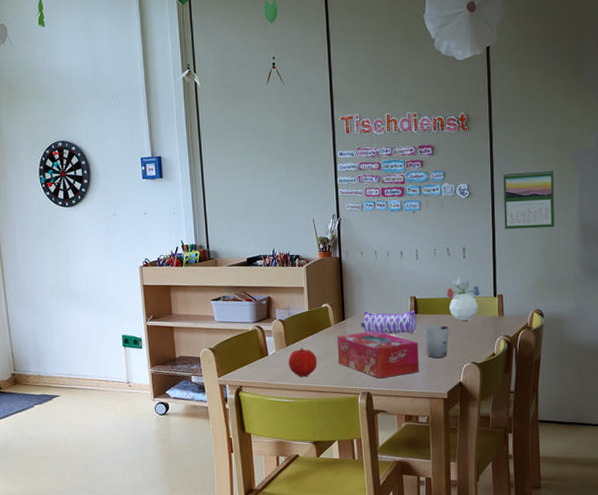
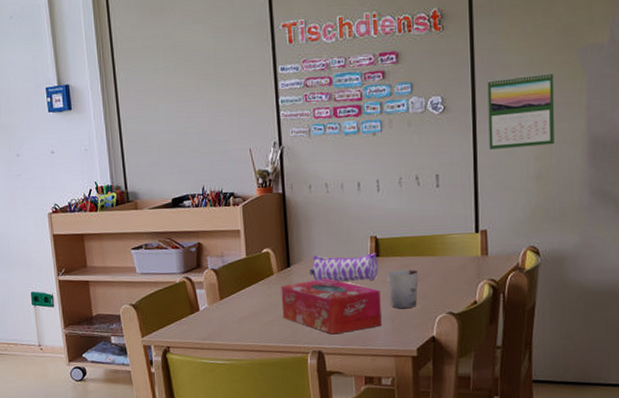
fruit: present [288,347,318,377] -> none [223,300,258,335]
toy figurine: present [447,276,480,322] -> none [416,209,457,264]

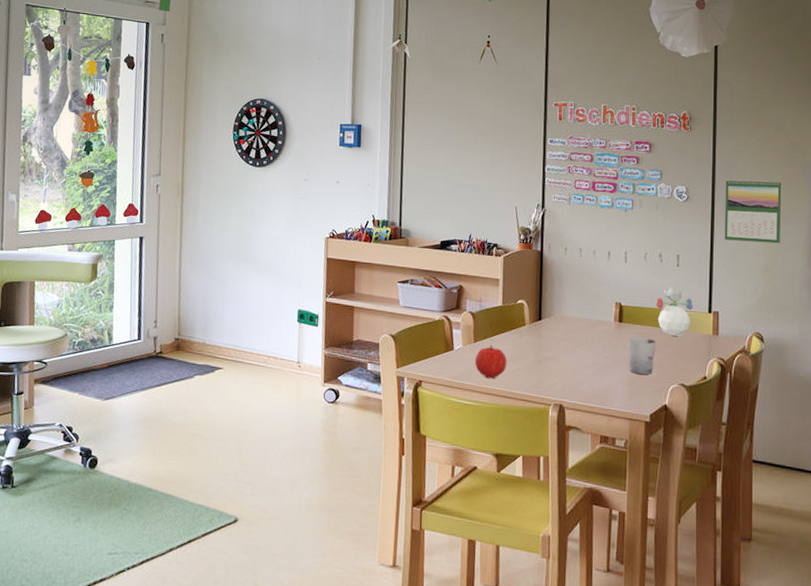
fruit: none [223,300,258,335] -> present [474,345,507,379]
tissue box: present [281,278,382,335] -> none [530,335,621,391]
pencil case: present [309,253,378,282] -> none [558,312,621,343]
toy figurine: none [416,209,457,264] -> present [656,286,693,337]

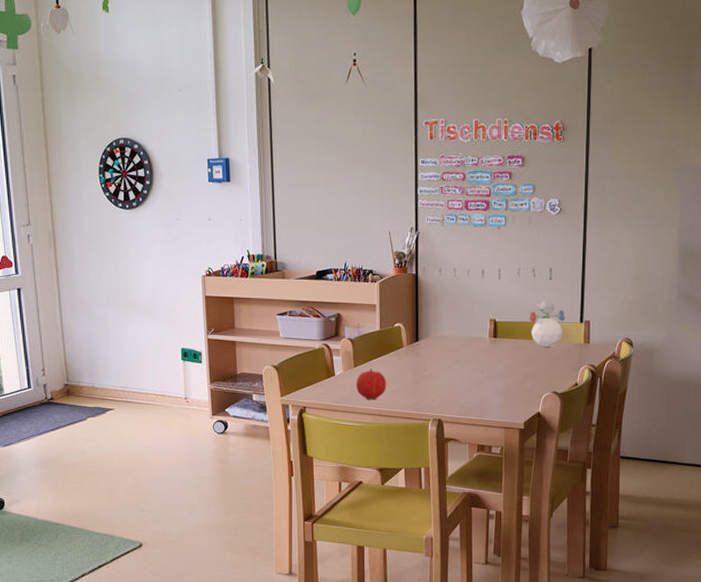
cup: present [627,337,656,375] -> none [502,351,530,385]
calendar: present [724,178,782,244] -> none [596,185,654,250]

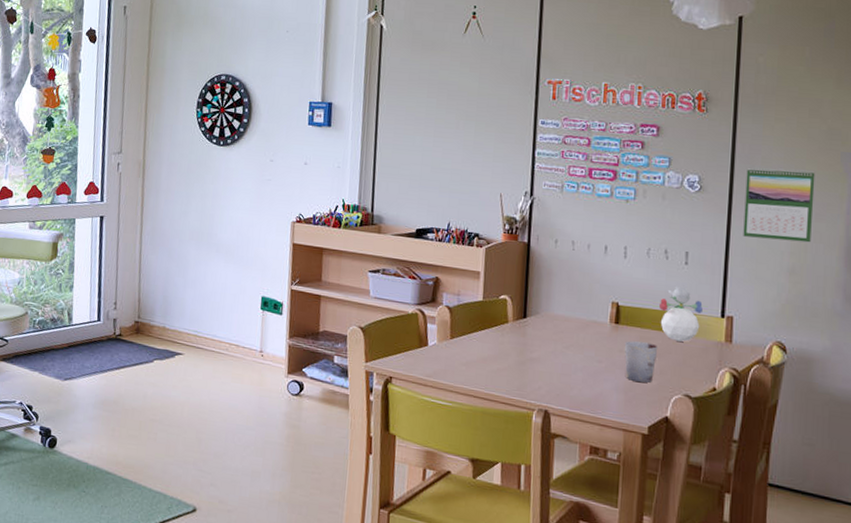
fruit: present [355,369,387,400] -> none [450,342,487,379]
cup: none [502,351,530,385] -> present [624,341,658,383]
calendar: none [596,185,654,250] -> present [743,167,816,243]

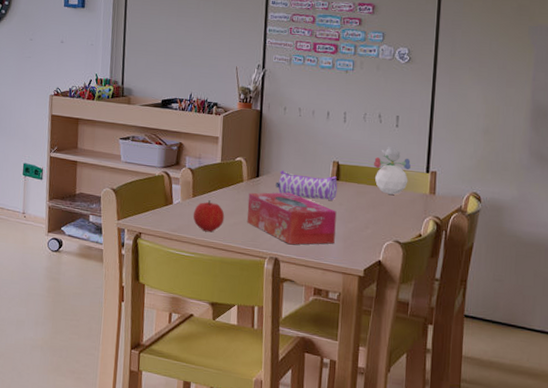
fruit: none [450,342,487,379] -> present [193,200,225,233]
tissue box: none [512,335,616,396] -> present [247,192,337,245]
pencil case: none [545,310,617,346] -> present [275,169,338,200]
cup: present [624,341,658,383] -> none [343,195,373,231]
calendar: present [743,167,816,243] -> none [445,40,507,106]

